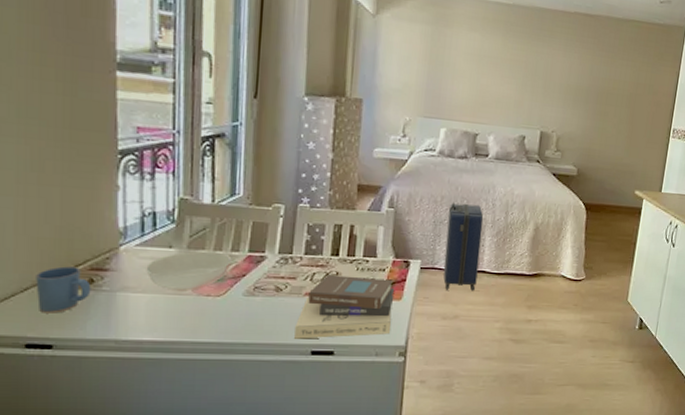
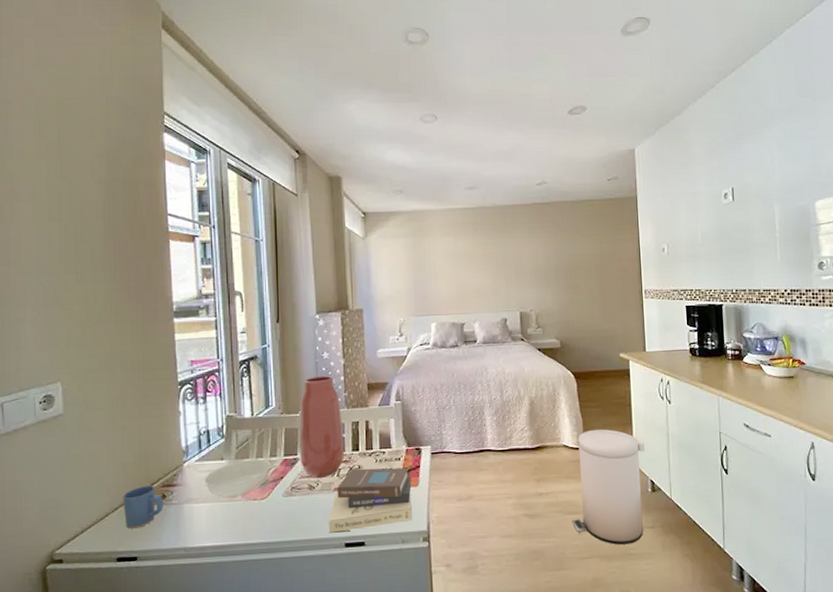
vase: none [268,167,324,280] -> present [299,375,345,478]
suitcase: present [443,202,484,291] -> none [449,387,484,472]
pedal bin: none [555,263,641,376] -> present [571,429,644,545]

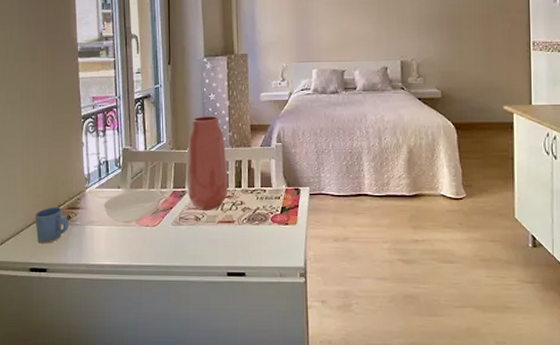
books: present [329,467,413,533] -> none [213,204,291,262]
pedal bin: present [571,429,644,545] -> none [446,180,526,297]

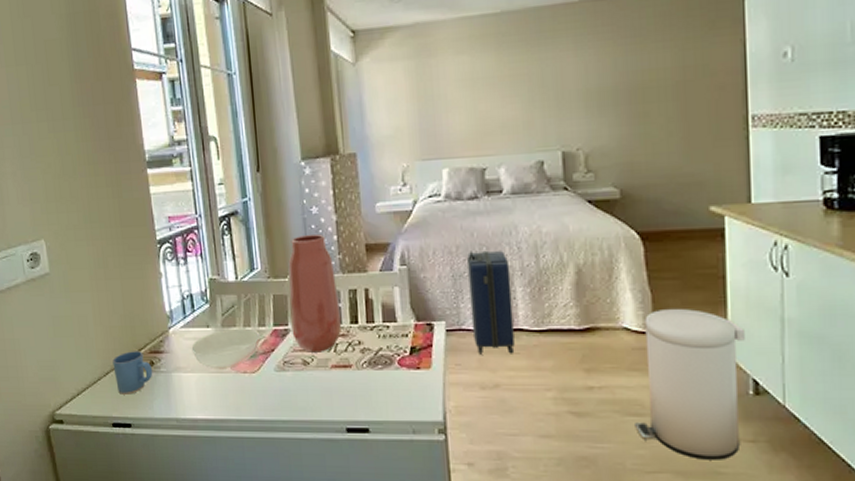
suitcase: none [328,133,361,214] -> present [467,250,515,354]
pedal bin: none [446,180,526,297] -> present [633,308,745,460]

